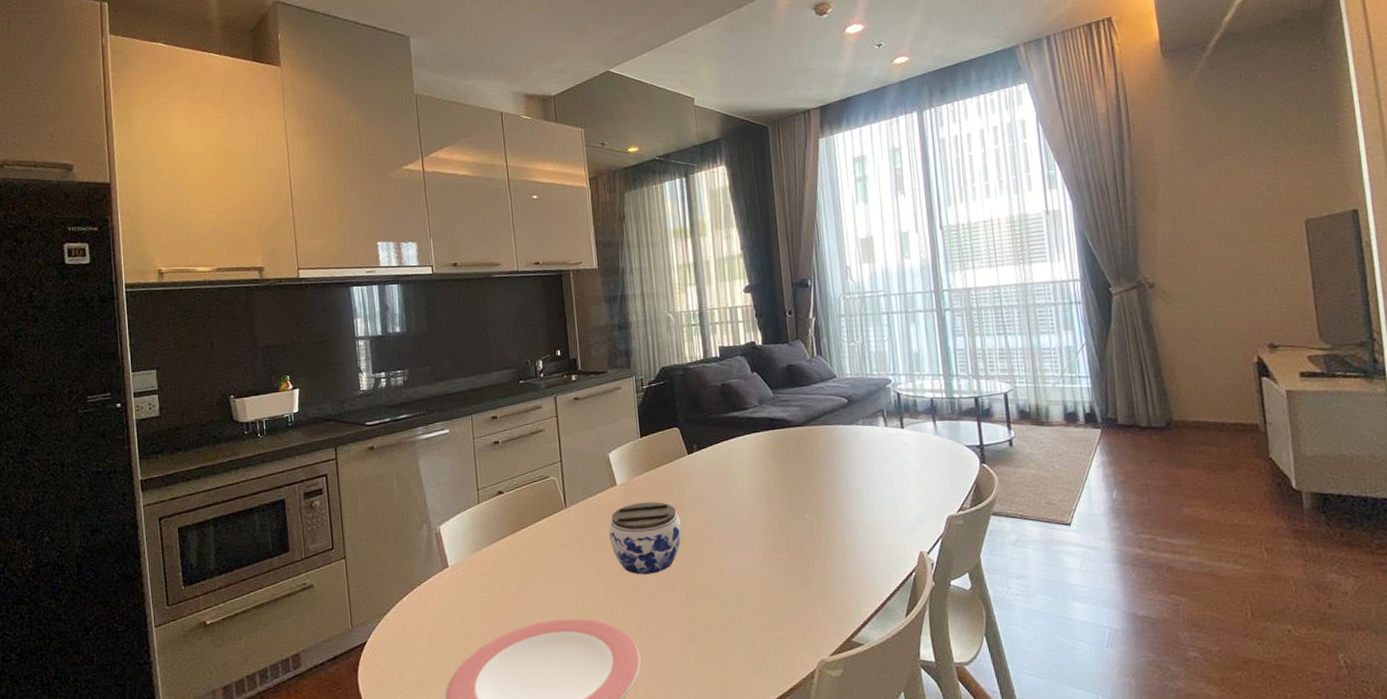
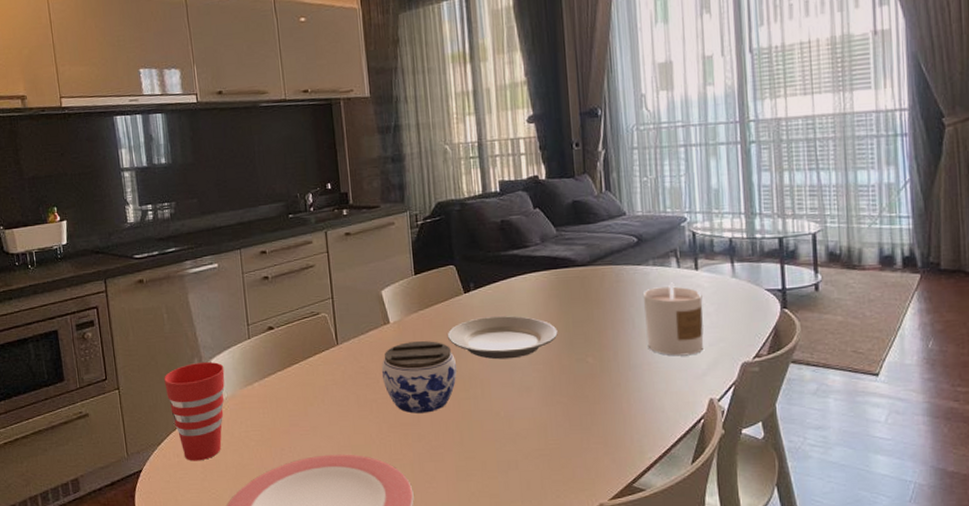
cup: none [392,527,454,631] -> present [164,361,225,461]
plate: none [672,475,777,519] -> present [447,315,558,360]
candle: none [854,440,912,512] -> present [642,282,704,356]

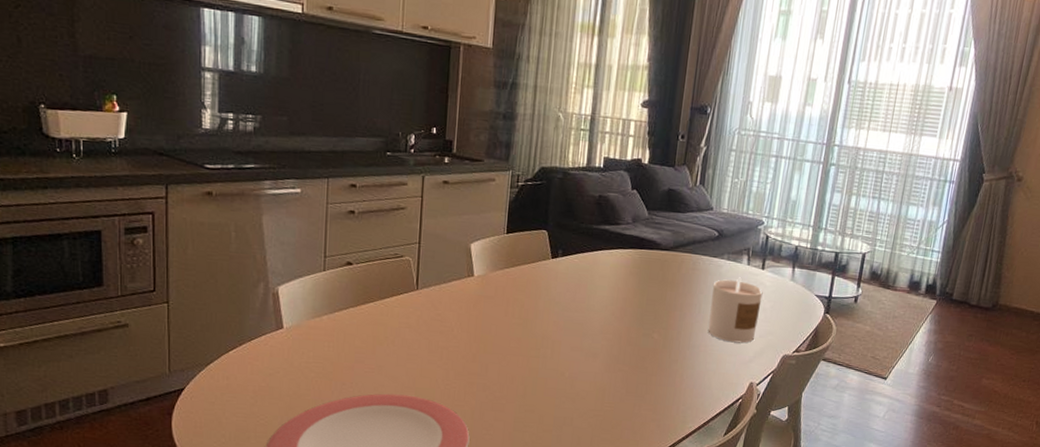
cup: present [164,361,225,461] -> none [222,287,292,386]
jar: present [382,341,457,414] -> none [458,296,532,366]
plate: present [447,315,558,360] -> none [527,283,632,326]

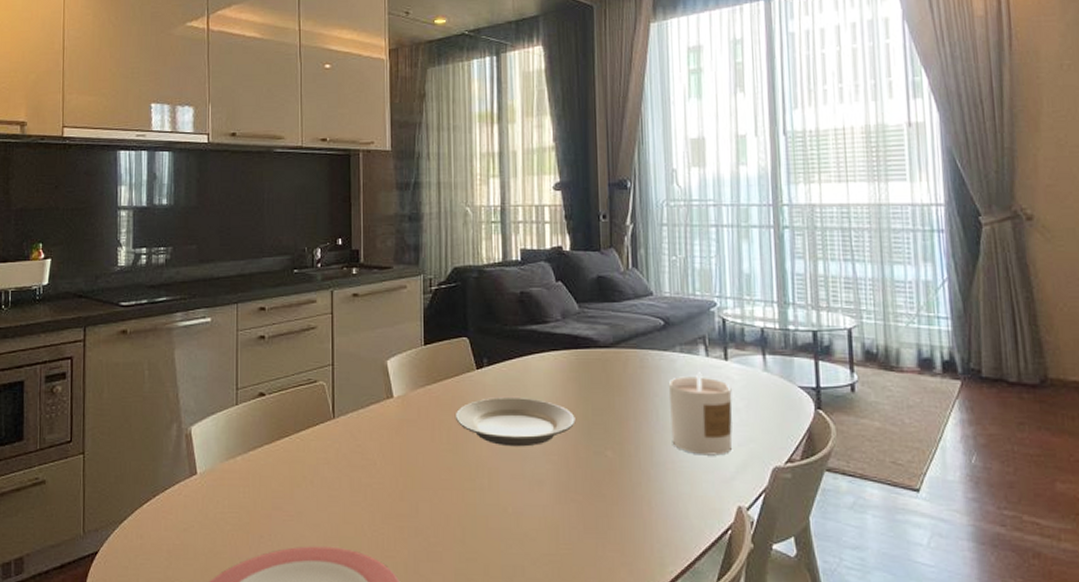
plate: none [527,283,632,326] -> present [455,397,576,447]

